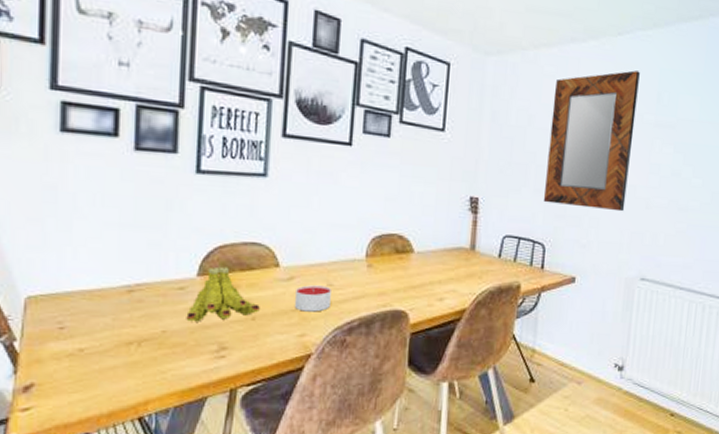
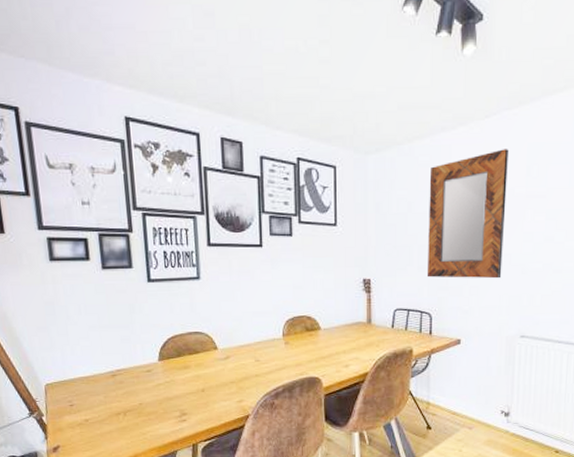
fruit: present [186,266,260,322] -> none [154,352,207,396]
candle: present [295,285,331,312] -> none [232,362,259,383]

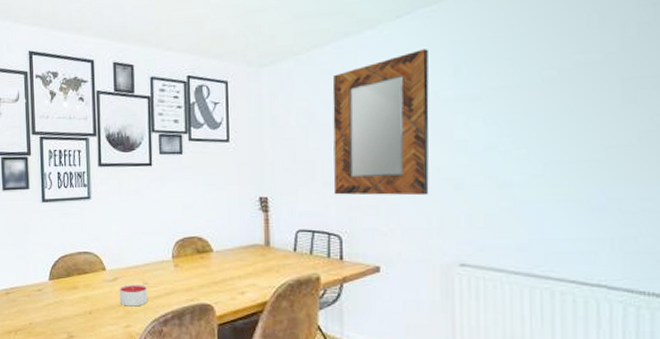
candle: none [232,362,259,383] -> present [120,284,147,307]

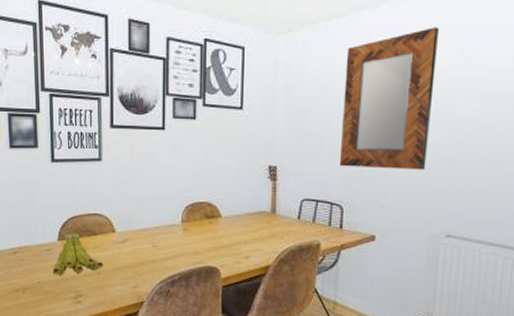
fruit: none [44,272,94,316] -> present [52,233,103,275]
candle: present [120,284,147,307] -> none [129,246,156,268]

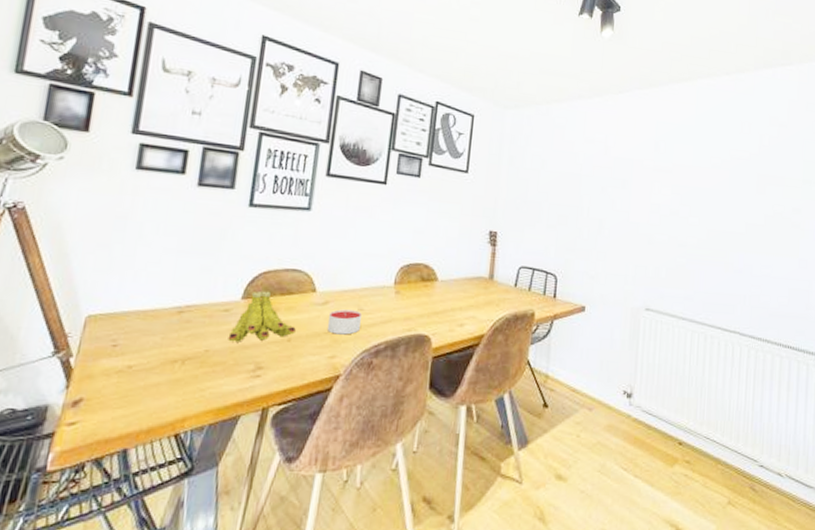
candle: none [129,246,156,268] -> present [328,309,362,335]
home mirror: present [339,27,439,170] -> none [555,123,639,247]

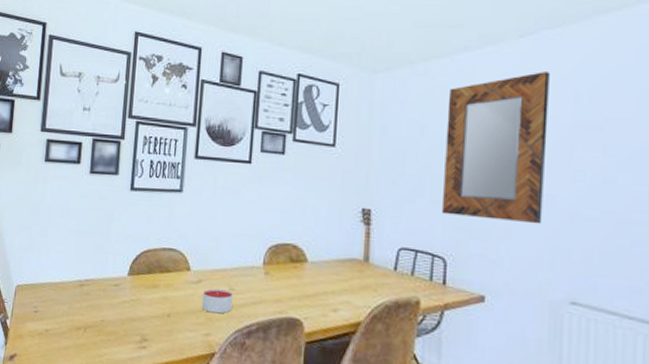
fruit: present [228,291,296,342] -> none [118,268,174,315]
home mirror: none [555,123,639,247] -> present [441,72,550,224]

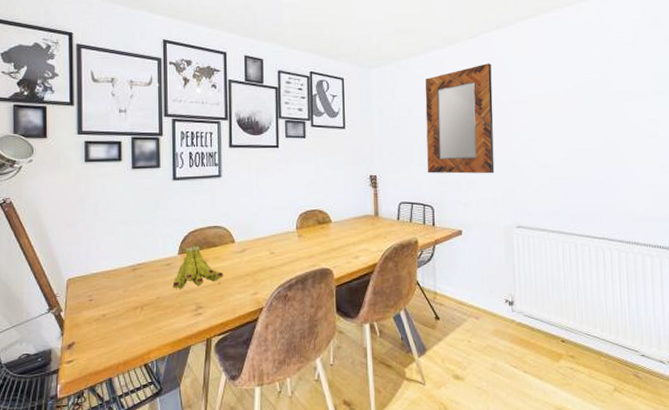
fruit: none [118,268,174,315] -> present [172,246,223,289]
candle: present [202,288,233,314] -> none [248,254,274,275]

